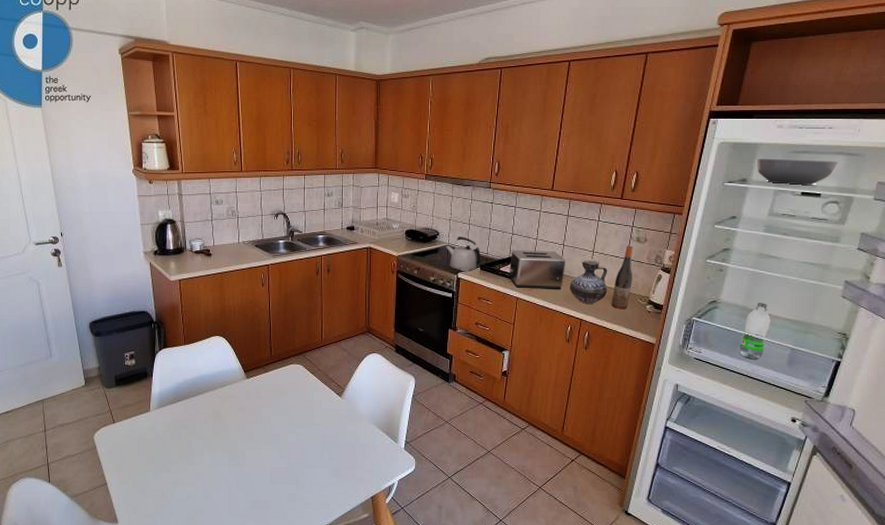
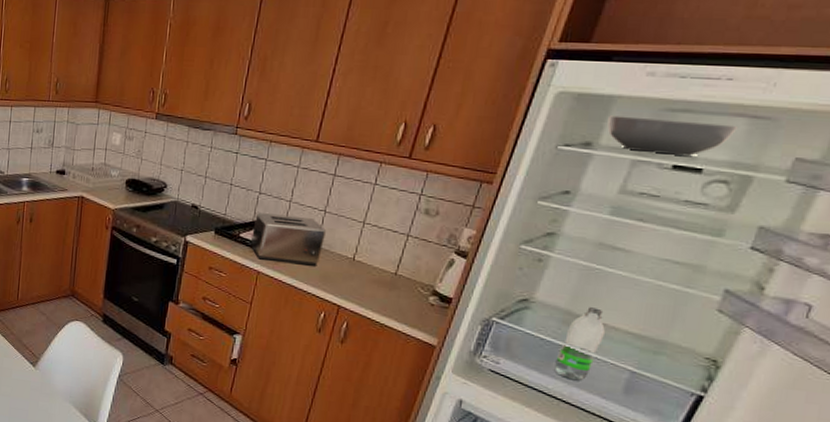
kettle: present [445,237,480,272] -> none [173,191,217,235]
ceramic jug: present [569,258,608,305] -> none [327,230,382,289]
wine bottle: present [611,246,634,310] -> none [381,218,420,299]

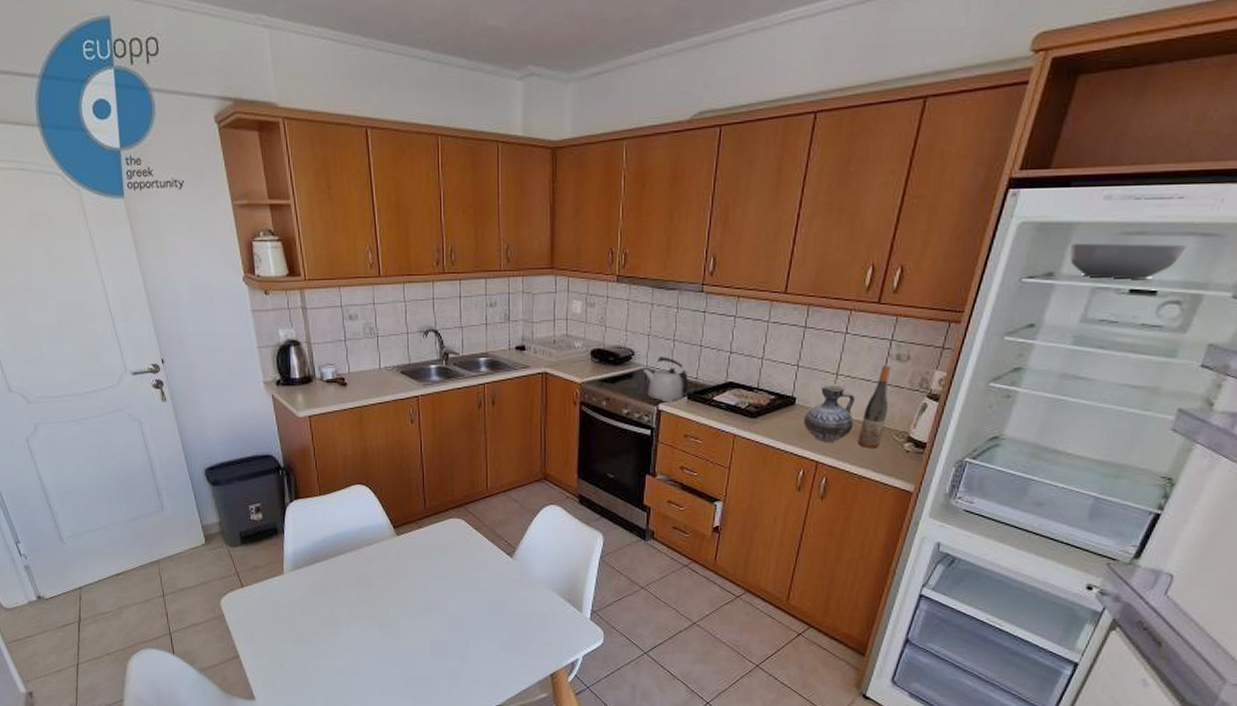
kettle: none [173,191,217,235] -> present [642,357,688,403]
toaster: present [251,213,327,266] -> none [725,373,801,424]
ceramic jug: none [327,230,382,289] -> present [803,383,856,443]
wine bottle: none [381,218,420,299] -> present [857,366,892,449]
bottle: present [554,307,605,381] -> none [1025,439,1070,512]

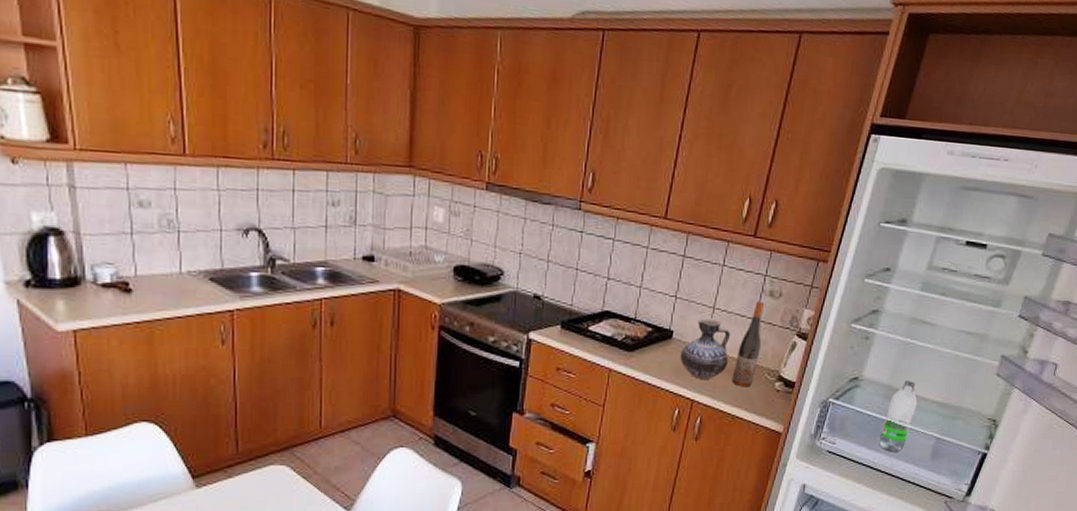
kettle: present [642,357,688,403] -> none [512,279,562,331]
bottle: none [1025,439,1070,512] -> present [879,381,917,452]
bowl: present [1068,243,1190,279] -> none [918,193,1012,232]

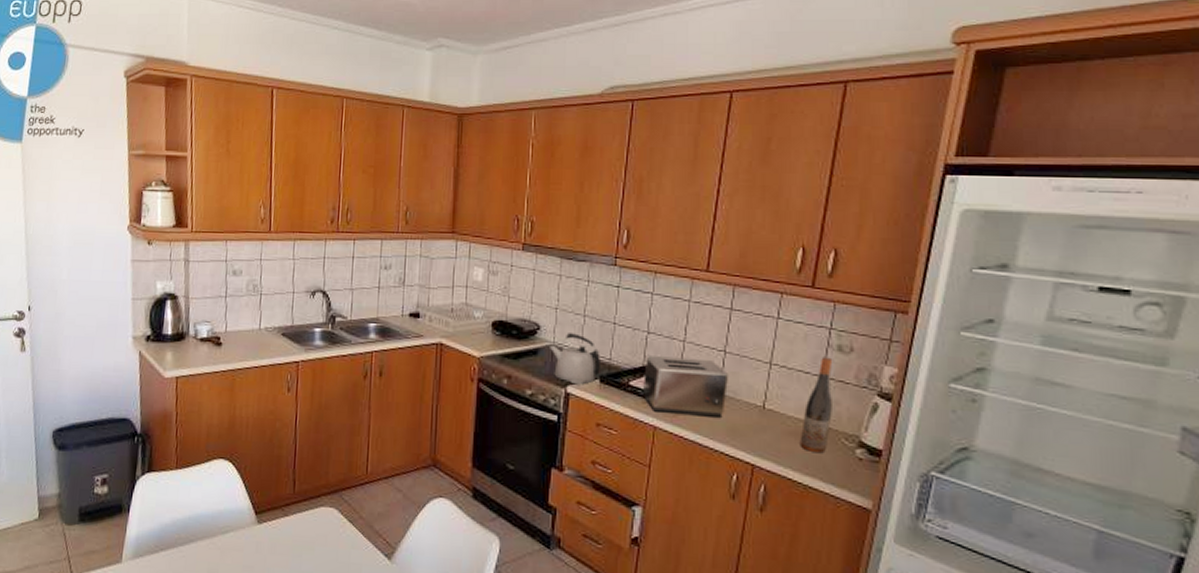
kettle: none [512,279,562,331] -> present [548,333,600,385]
toaster: none [601,301,678,359] -> present [643,356,729,418]
ceramic jug: present [680,317,731,381] -> none [734,373,794,444]
bottle: present [879,381,917,452] -> none [1010,454,1060,546]

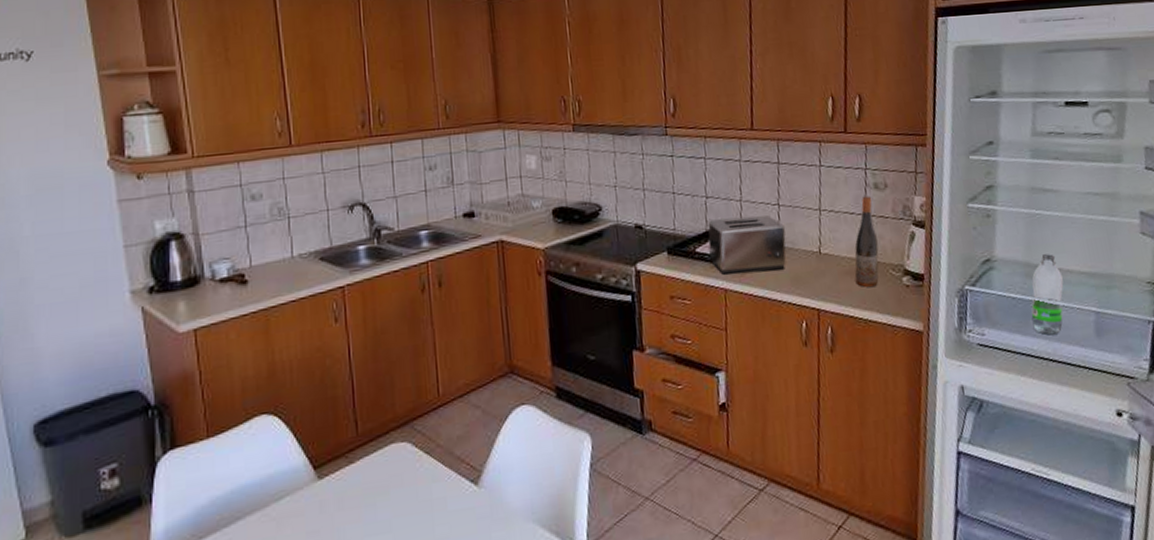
kettle: present [548,333,600,385] -> none [612,209,667,261]
bottle: none [1010,454,1060,546] -> present [1031,254,1064,336]

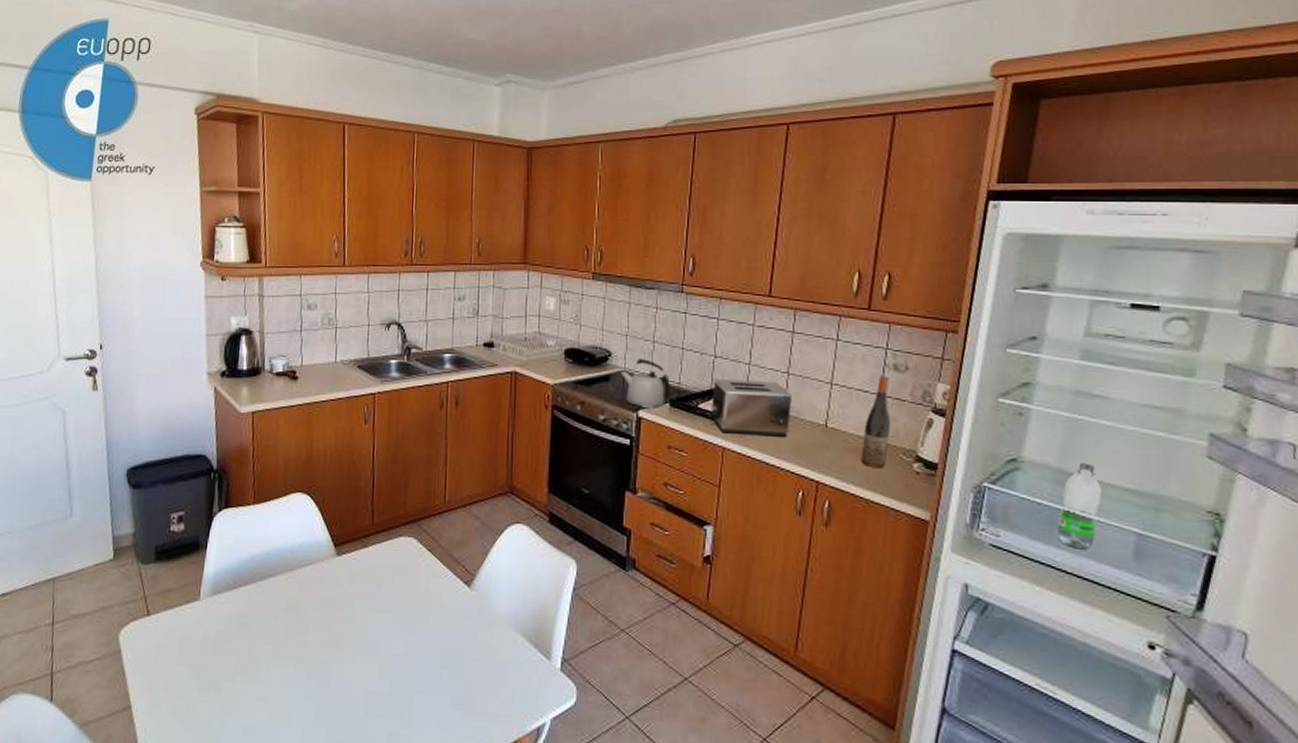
kettle: none [612,209,667,261] -> present [620,359,670,409]

